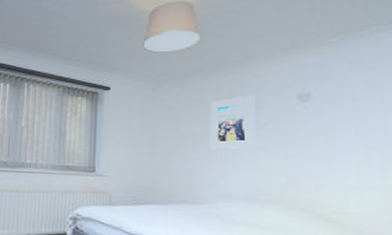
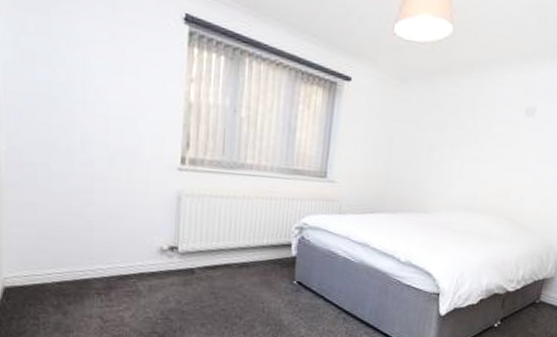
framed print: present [209,95,255,149] -> none [442,104,491,160]

